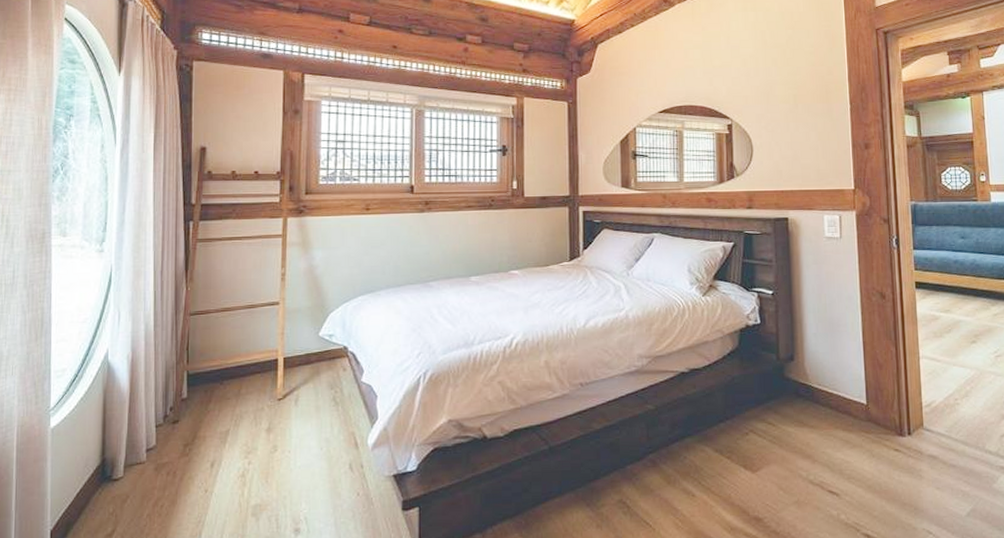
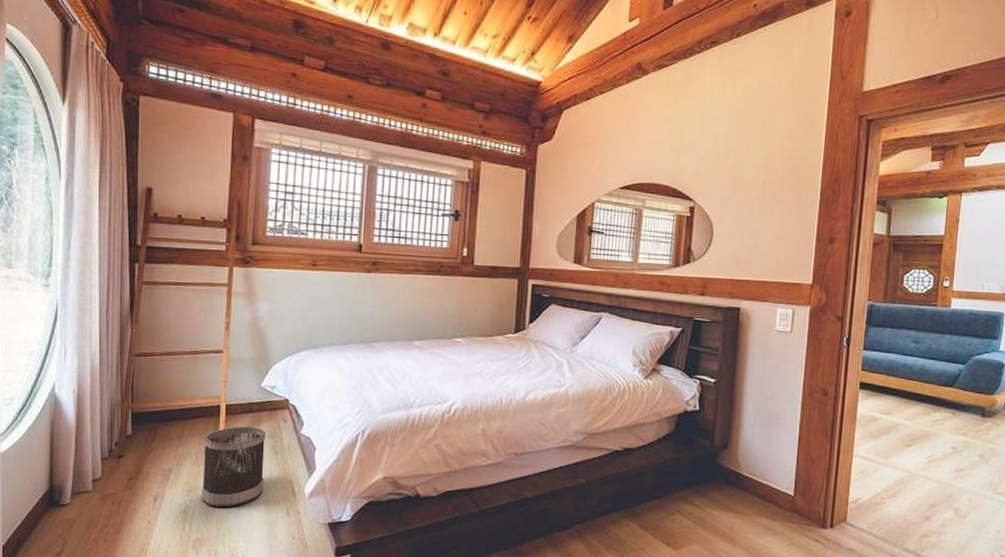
wastebasket: none [260,378,326,468] -> present [201,426,266,507]

